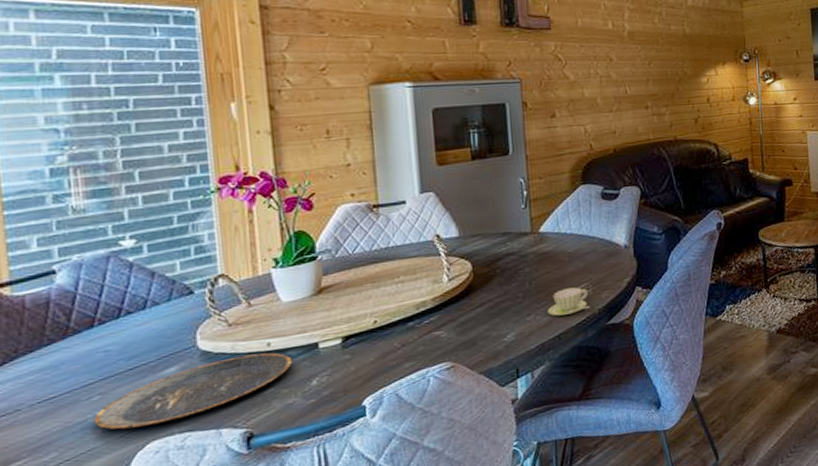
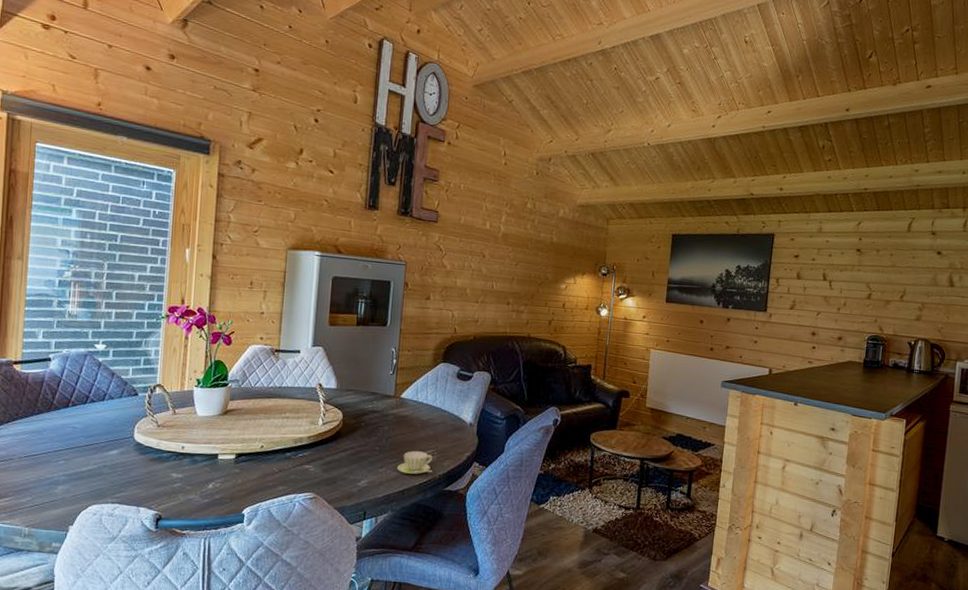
plate: present [93,352,293,431] -> none [57,452,198,493]

